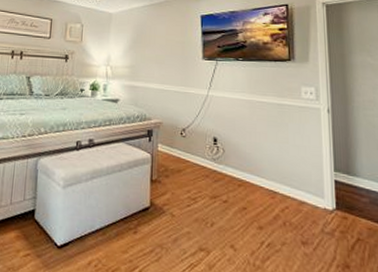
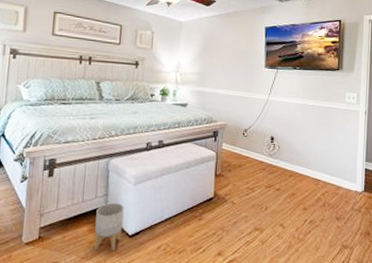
planter: none [21,206,53,263] -> present [94,202,124,251]

